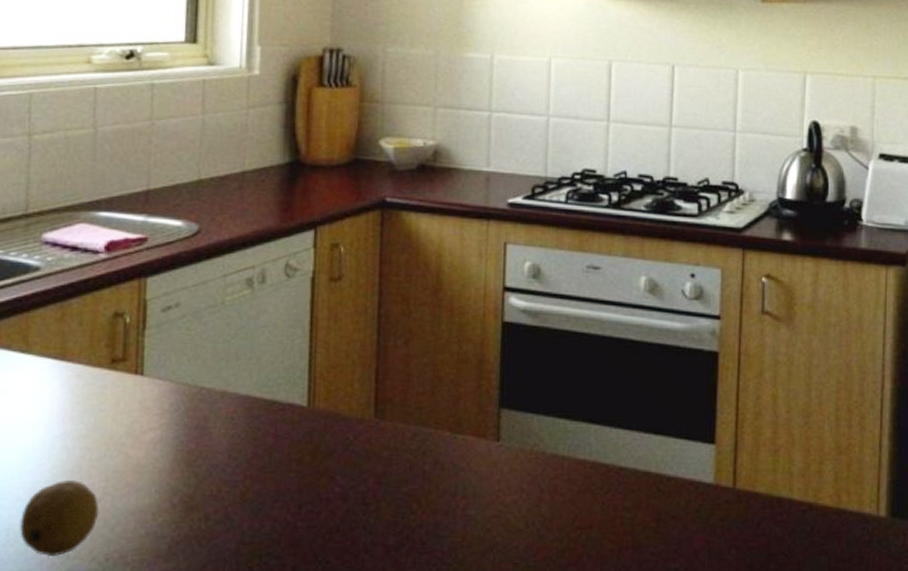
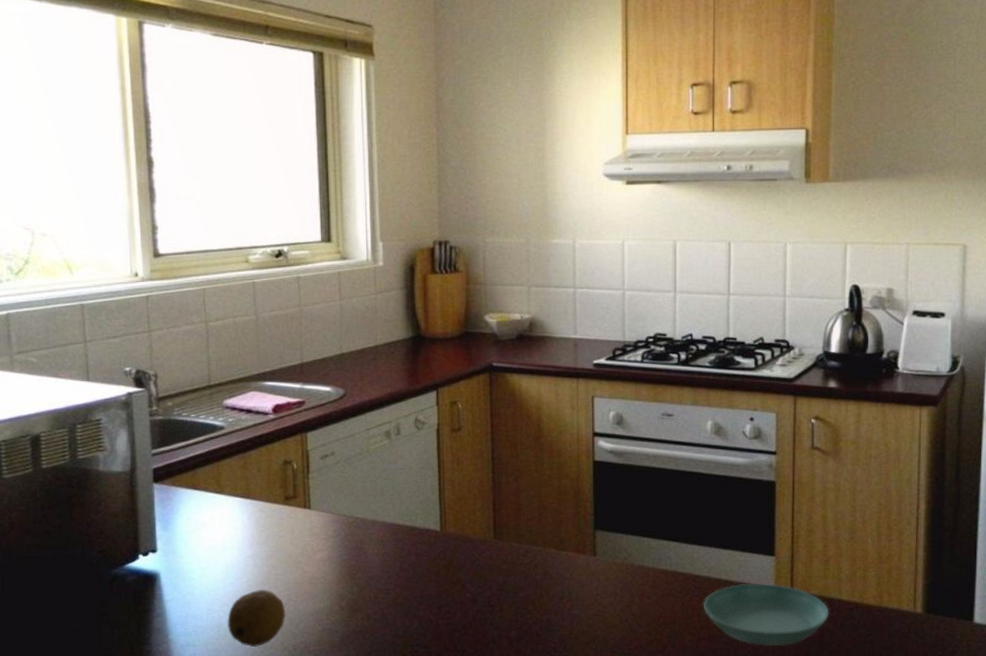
saucer: none [628,477,778,558] -> present [704,583,830,647]

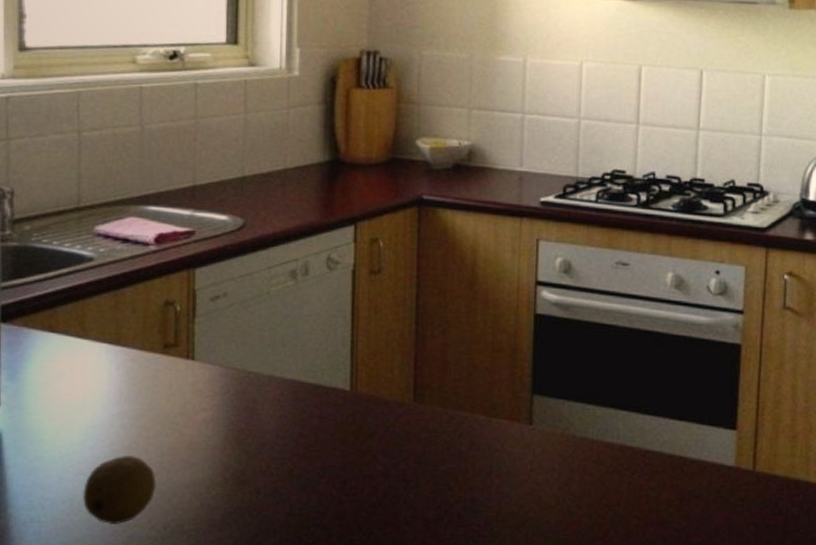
saucer: present [704,583,830,647] -> none [653,460,795,534]

